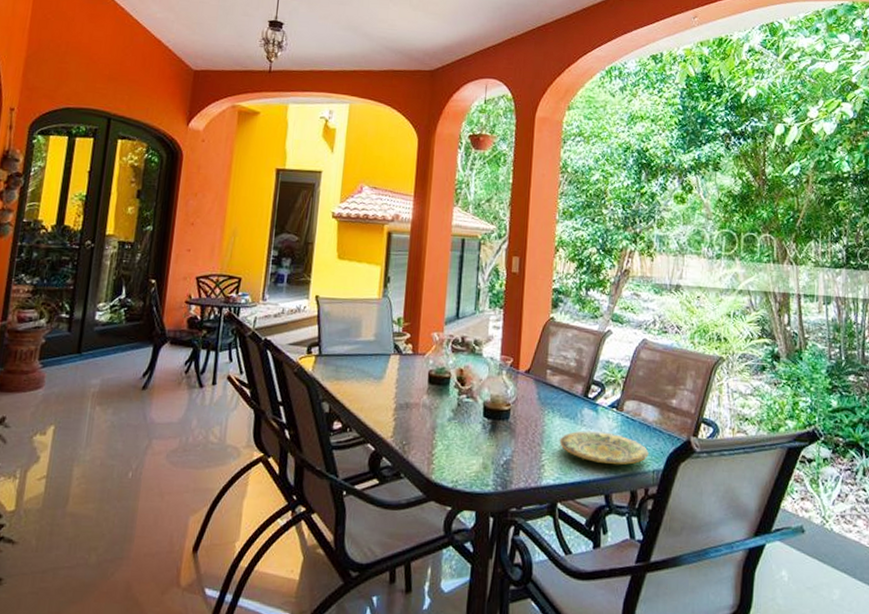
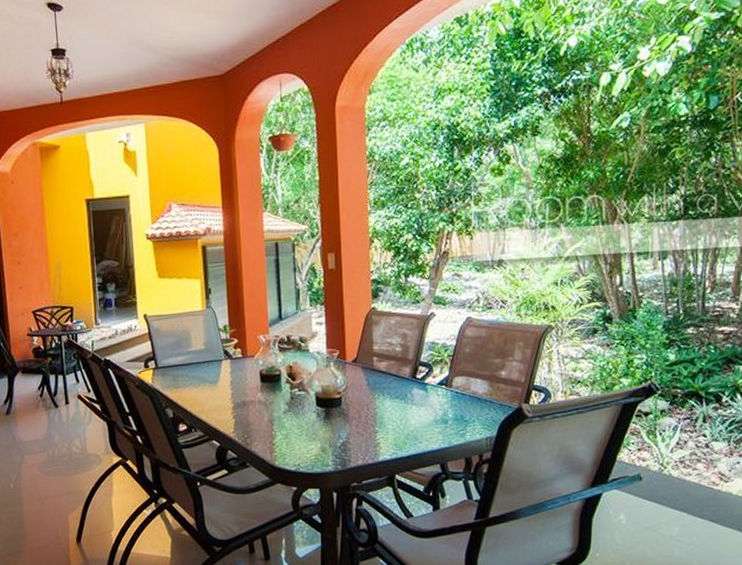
plate: present [559,431,649,465] -> none [391,408,481,437]

